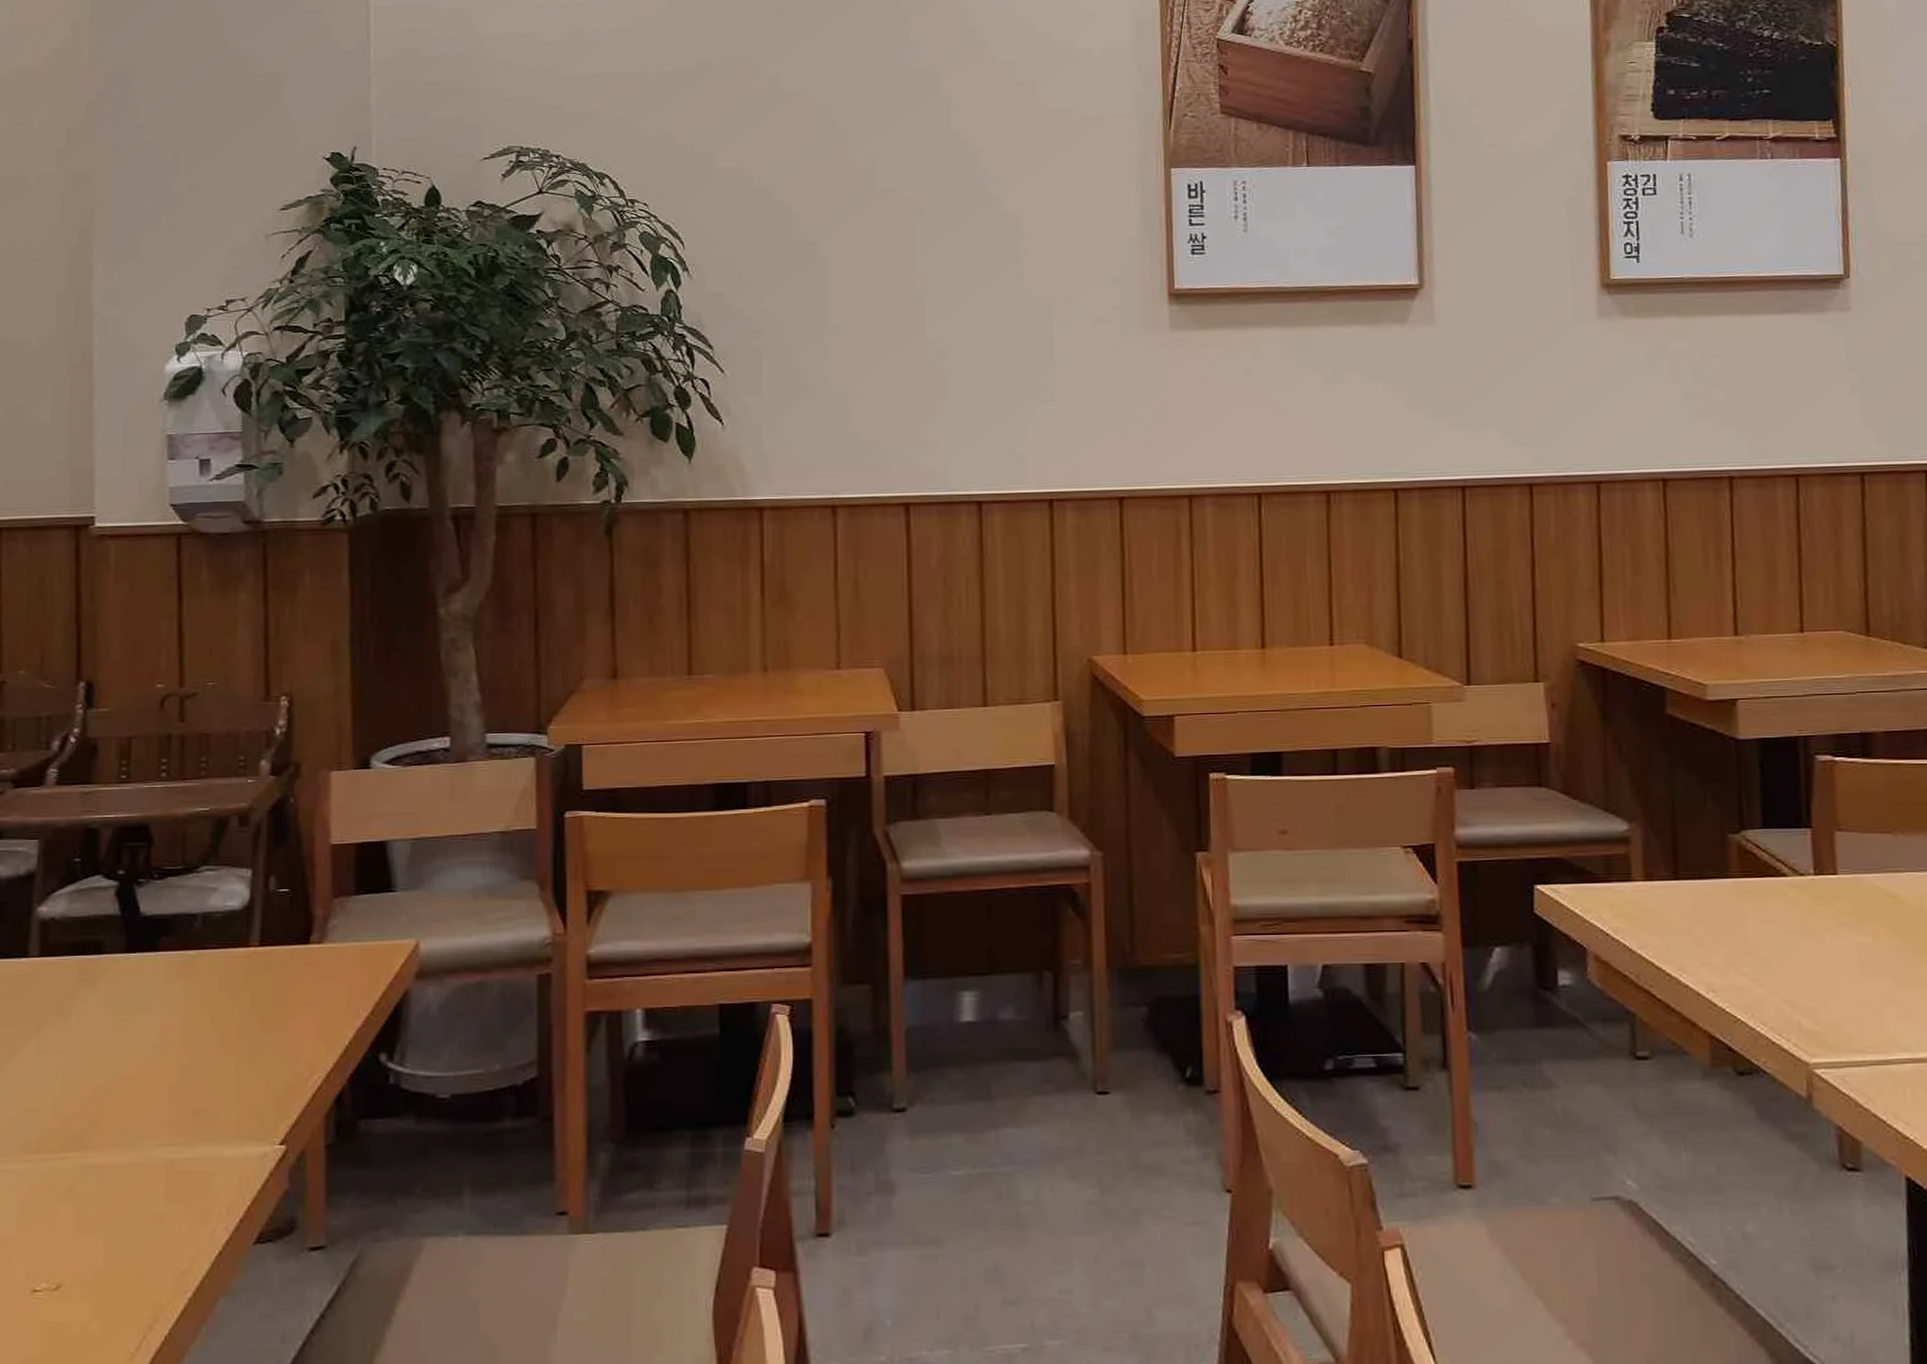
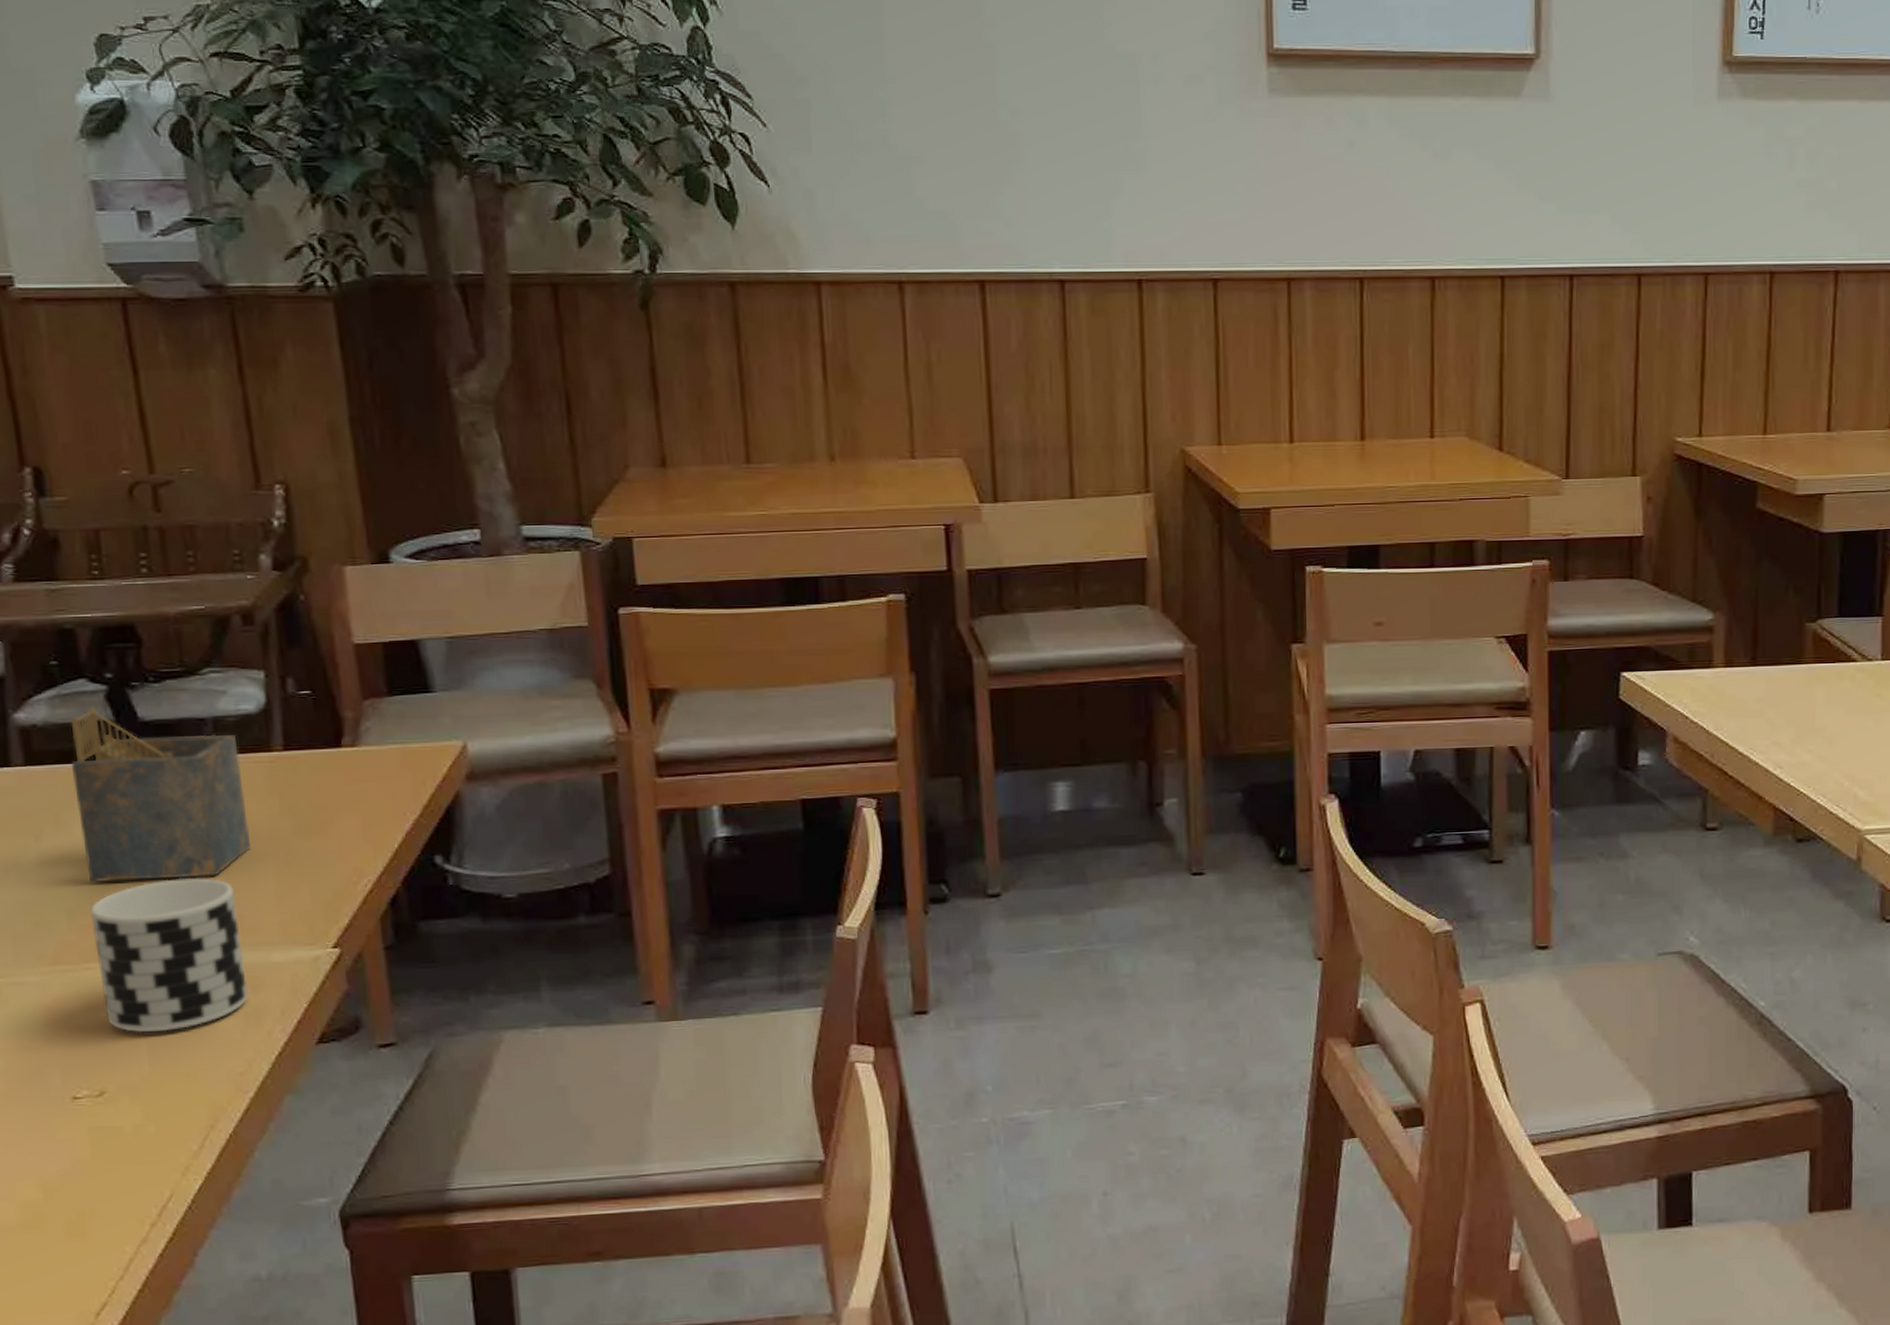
cup: none [73,1070,201,1226] -> present [90,878,249,1033]
napkin holder: none [77,902,221,1072] -> present [70,707,252,883]

